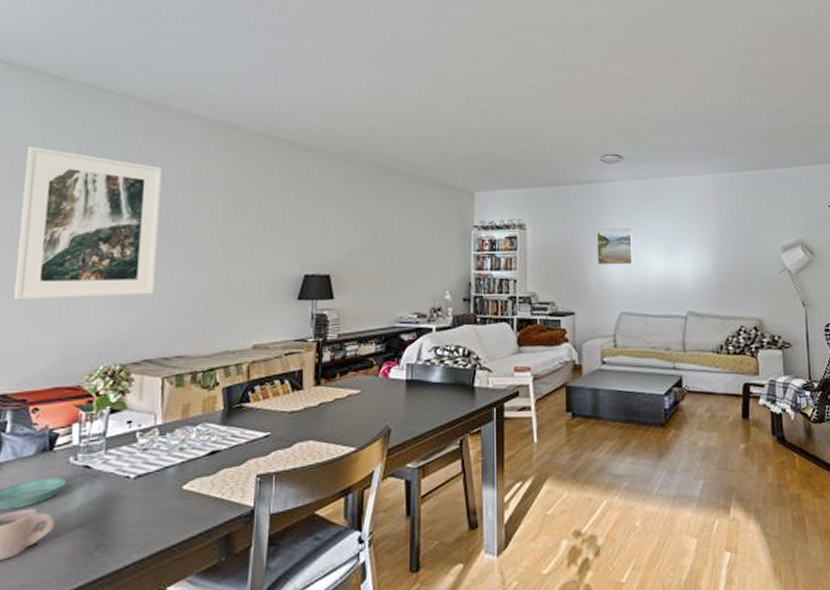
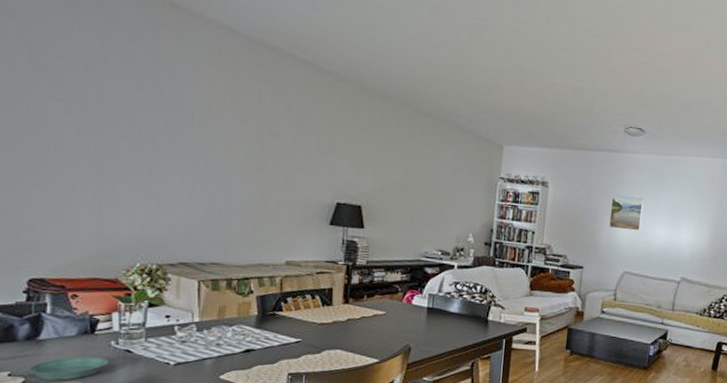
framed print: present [13,146,163,300] -> none [44,34,195,203]

